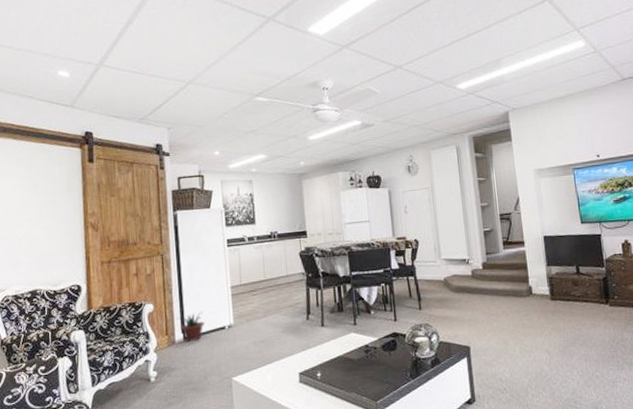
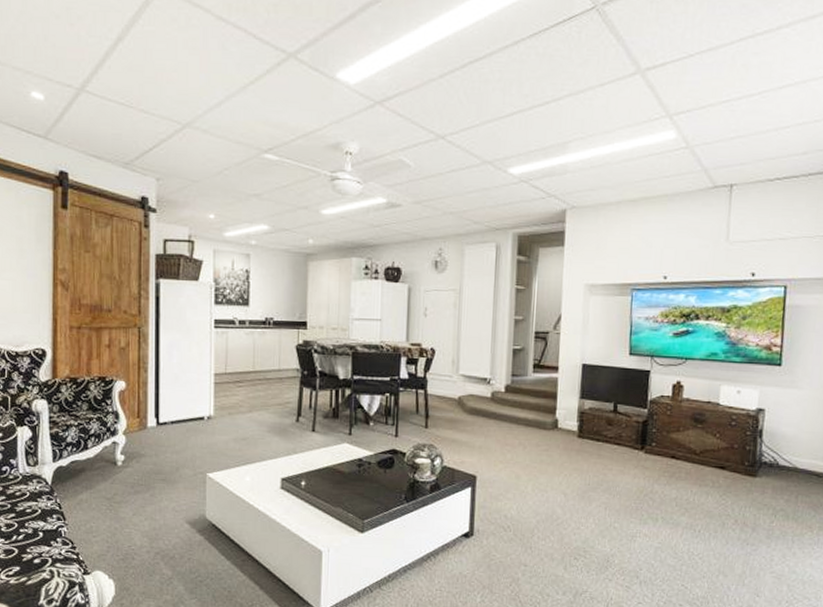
potted plant: present [176,311,204,342] -> none [149,397,181,429]

